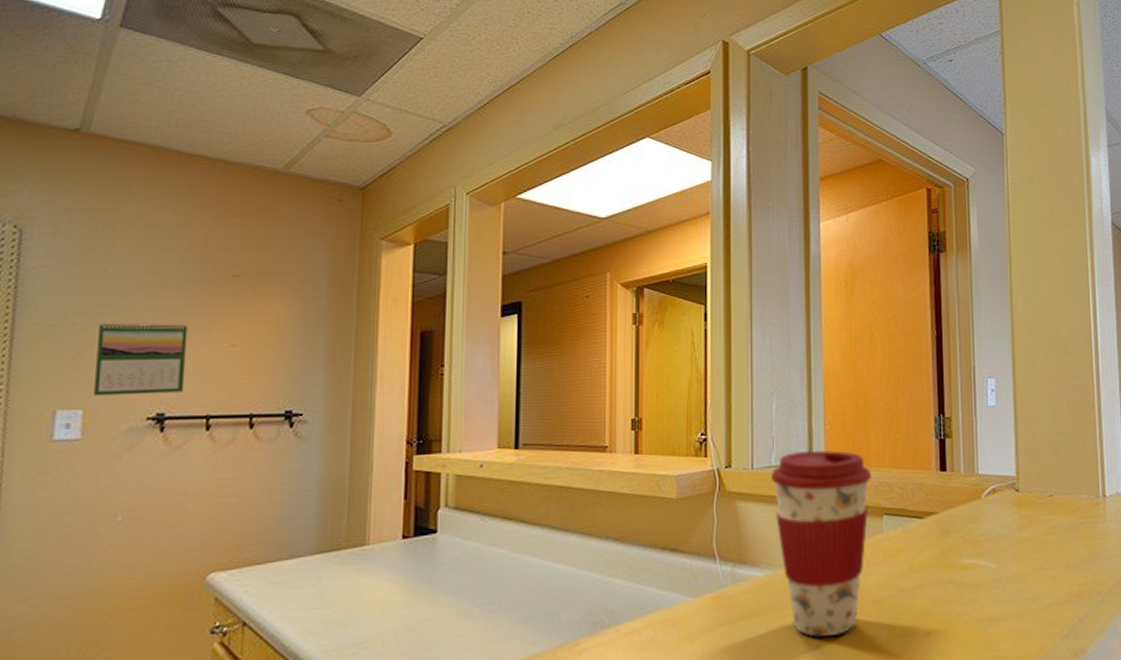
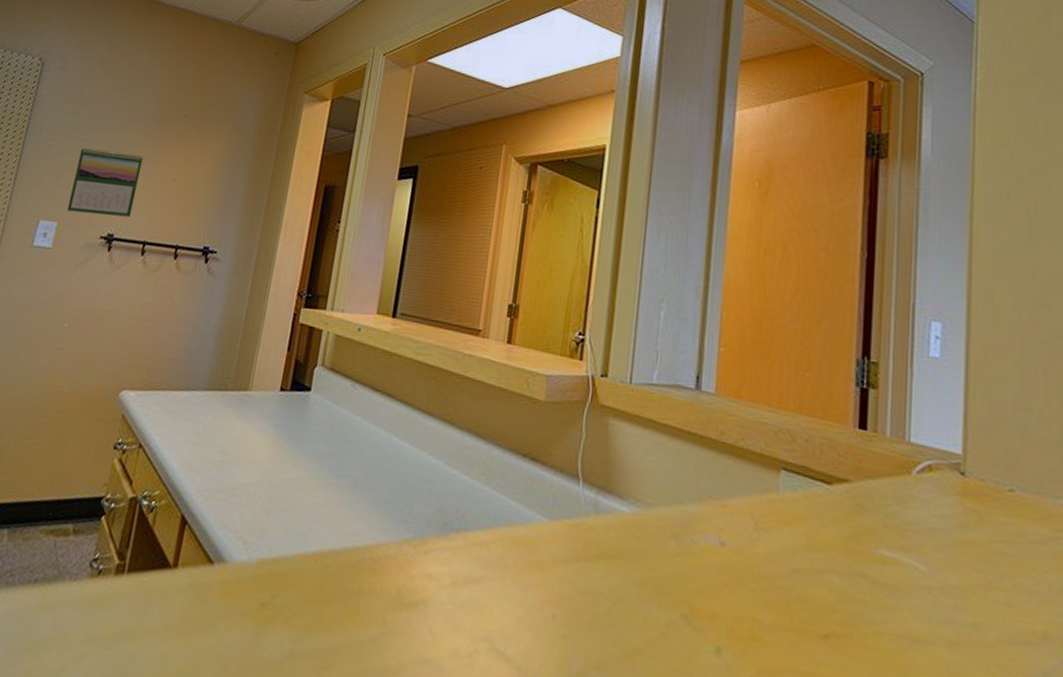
coffee cup: present [771,450,872,637] -> none [650,371,771,608]

